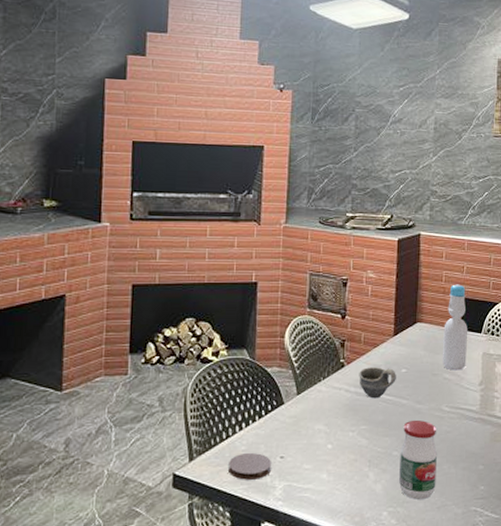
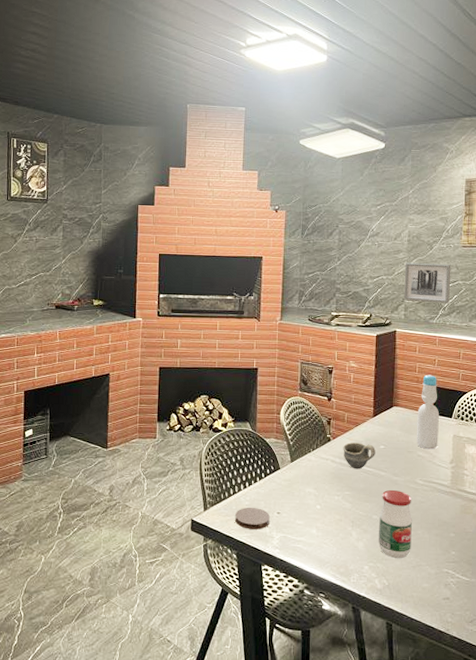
wall art: none [429,154,482,202] -> present [404,262,451,304]

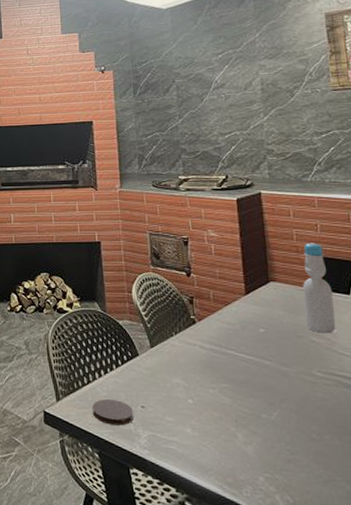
cup: present [343,442,375,469] -> none [212,325,255,357]
jar: present [379,489,413,558] -> none [269,382,319,470]
wall art: present [404,262,451,304] -> none [262,111,326,158]

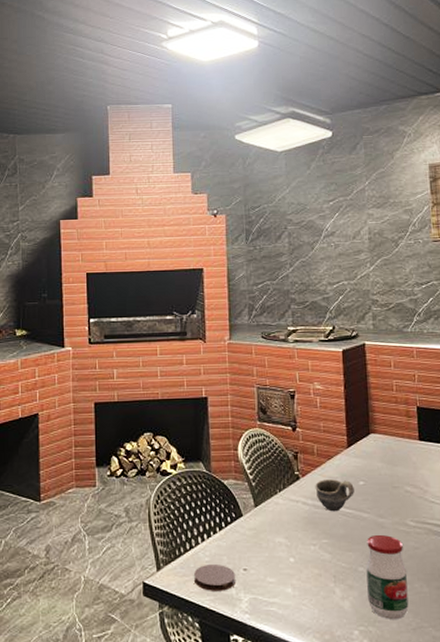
cup: none [212,325,255,357] -> present [315,479,354,512]
jar: none [269,382,319,470] -> present [366,534,409,619]
bottle: present [302,243,337,334] -> none [399,393,429,483]

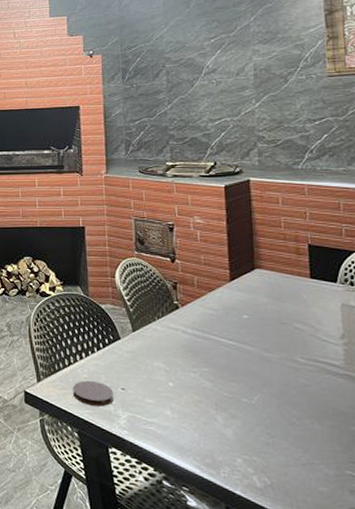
cup: present [315,479,354,512] -> none [195,310,238,343]
jar: present [366,534,409,619] -> none [250,368,298,453]

